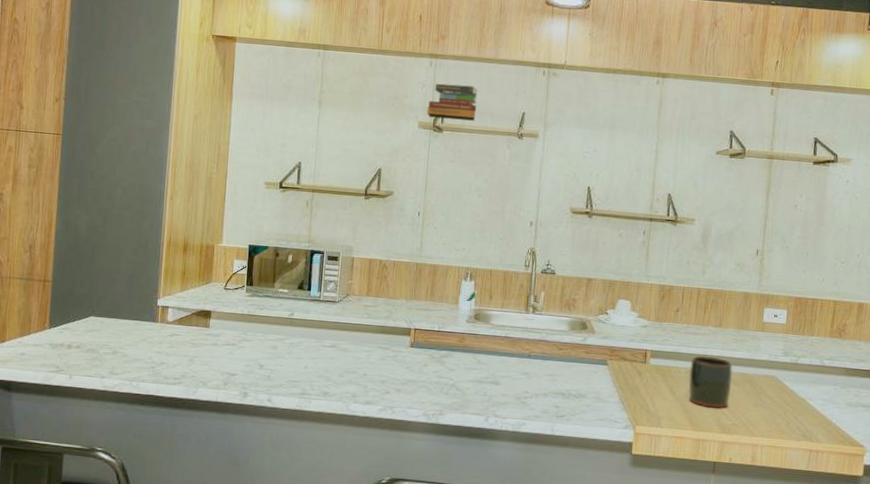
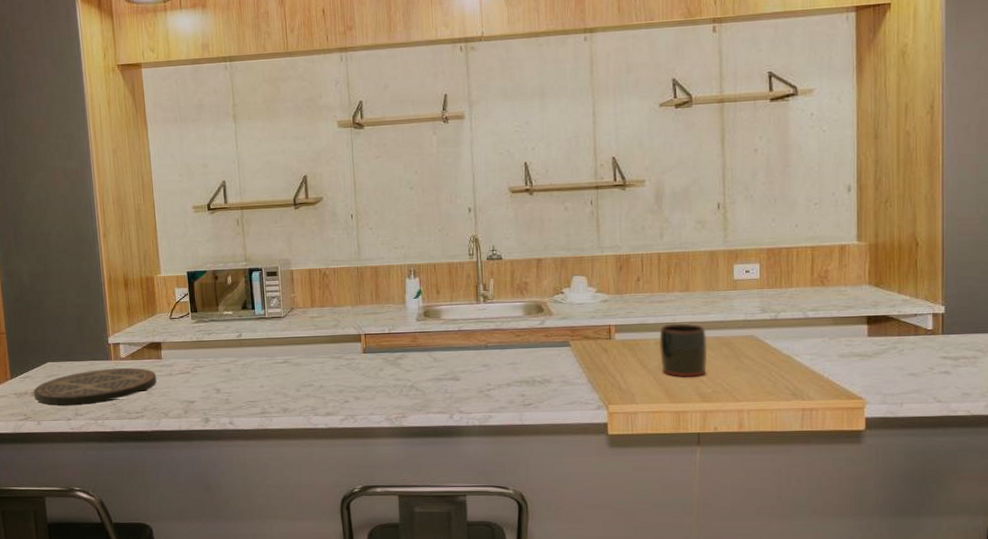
tray: none [70,330,201,364] -> present [33,367,157,405]
books: present [427,83,477,121] -> none [344,75,396,115]

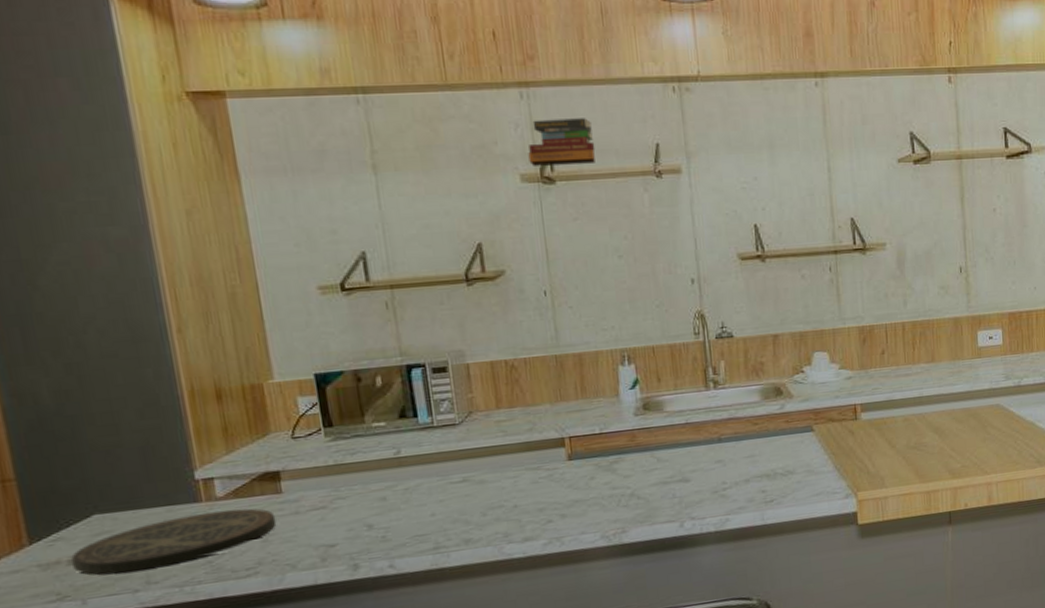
books: none [344,75,396,115] -> present [528,118,595,166]
mug: present [658,323,708,377] -> none [906,396,956,454]

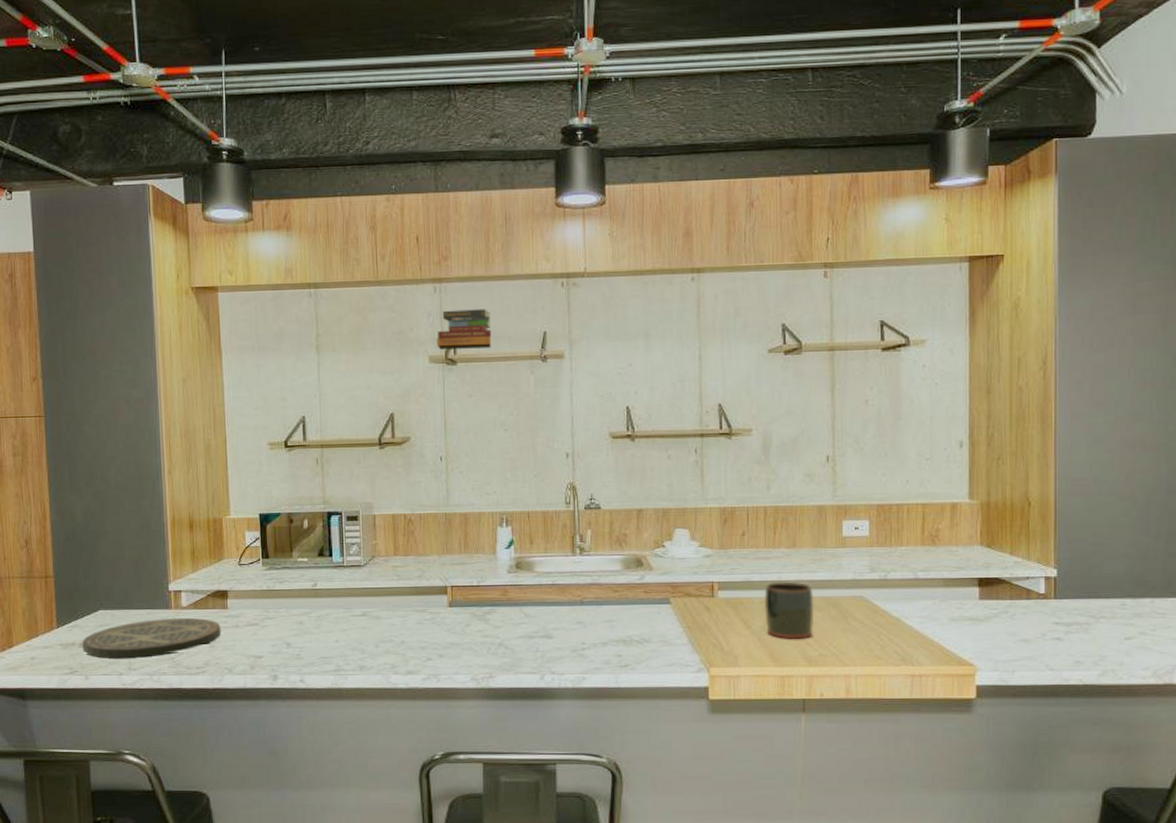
mug: none [906,396,956,454] -> present [763,581,815,639]

